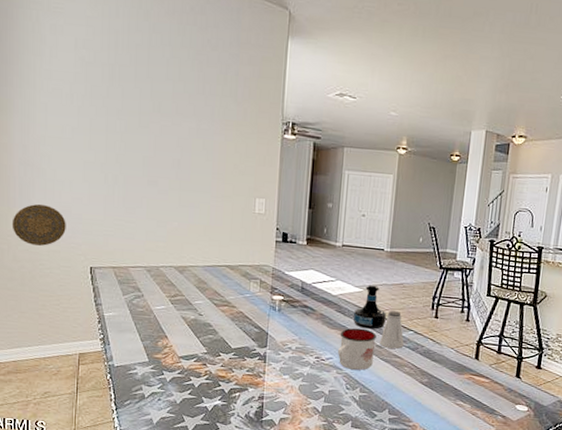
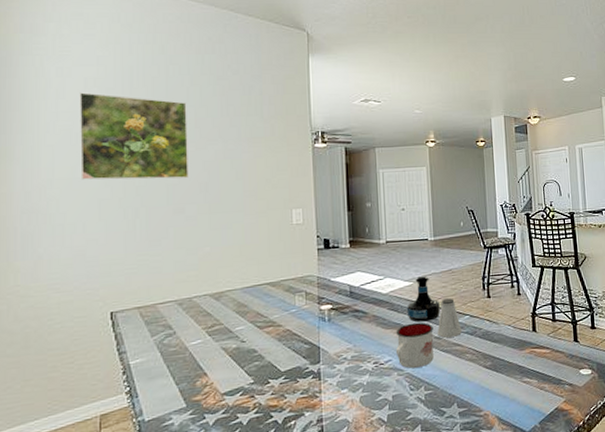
decorative plate: present [11,204,66,246] -> none [12,252,80,300]
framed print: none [69,53,166,153] -> present [79,92,189,180]

